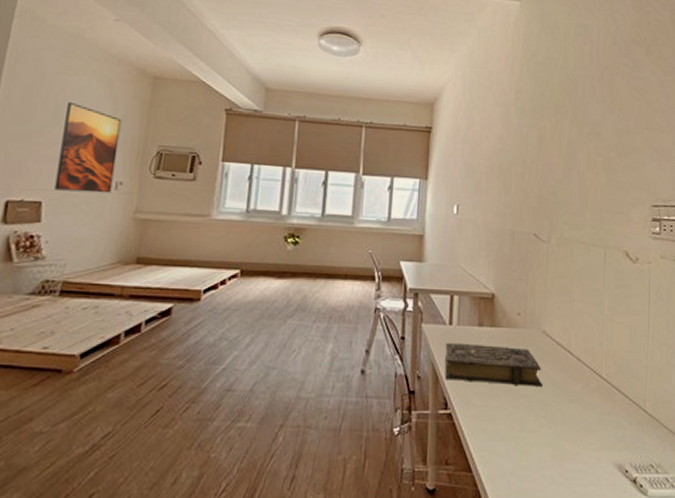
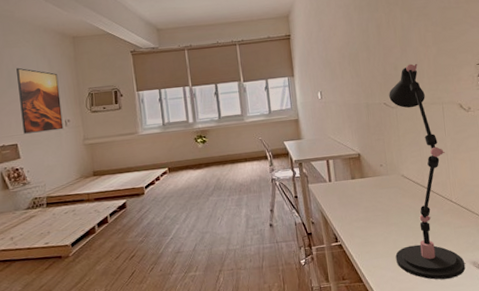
book: present [444,342,542,387] -> none [328,190,407,221]
desk lamp: none [519,190,608,484] -> present [389,63,466,280]

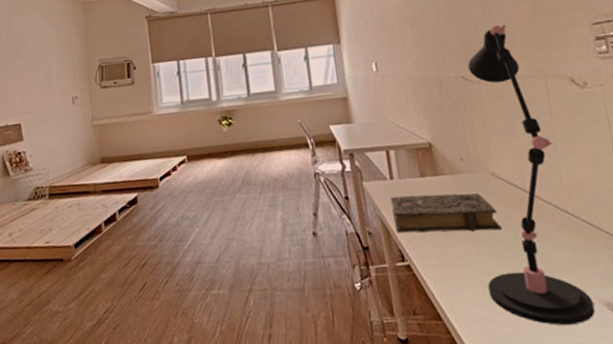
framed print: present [16,67,64,134] -> none [23,37,70,112]
book: none [328,190,407,221] -> present [390,193,502,233]

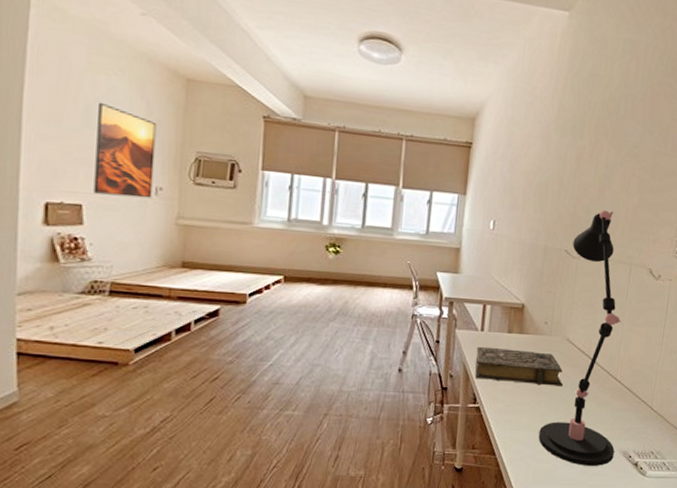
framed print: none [23,37,70,112] -> present [93,102,157,199]

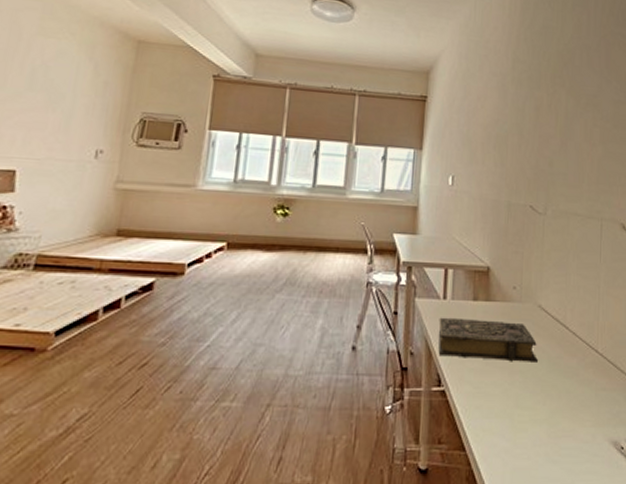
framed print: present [93,102,157,199] -> none [29,65,103,162]
desk lamp: present [538,210,621,466] -> none [514,162,604,461]

